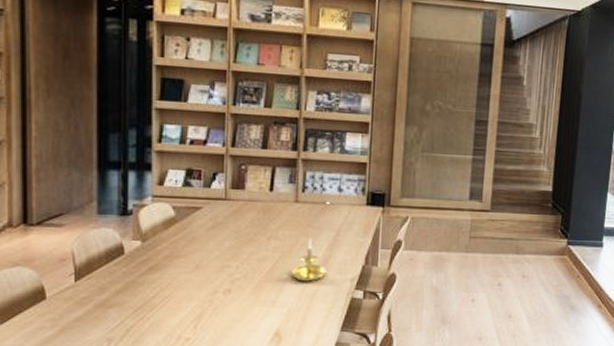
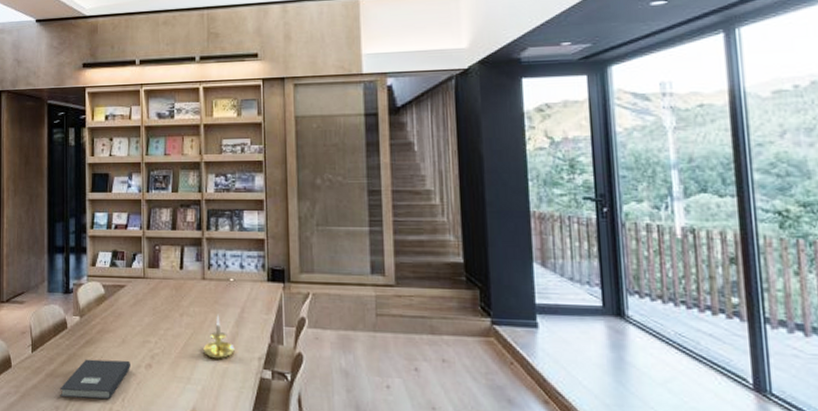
book: none [114,286,205,329] -> present [60,359,130,400]

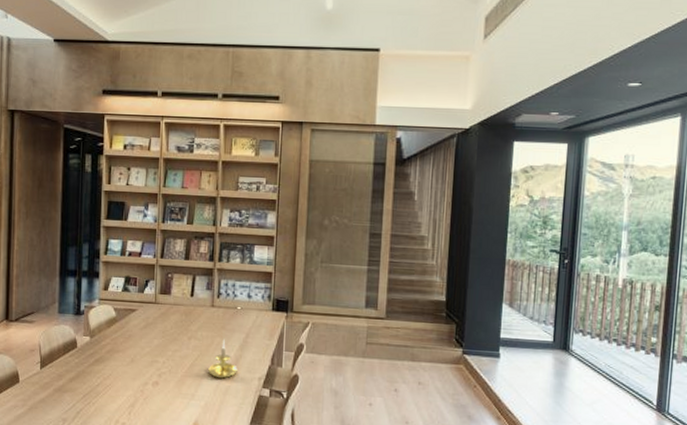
book: present [60,359,130,400] -> none [68,376,138,413]

